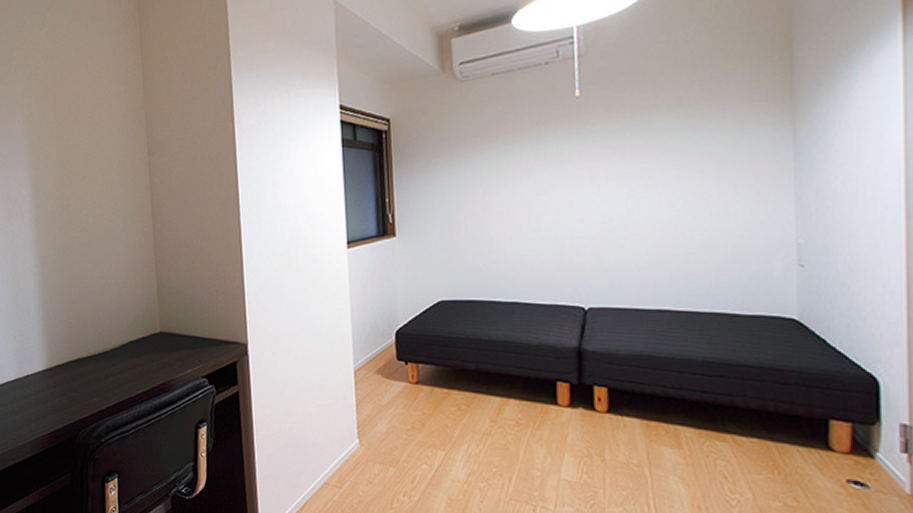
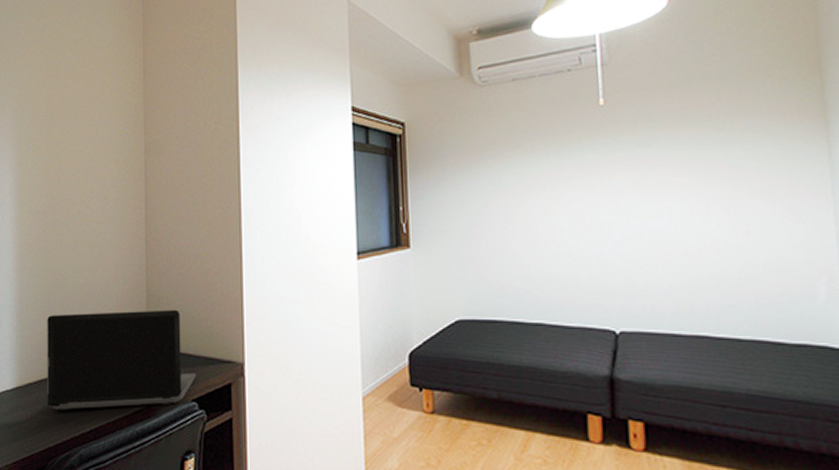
laptop computer: none [69,297,205,388] -> present [47,309,196,410]

